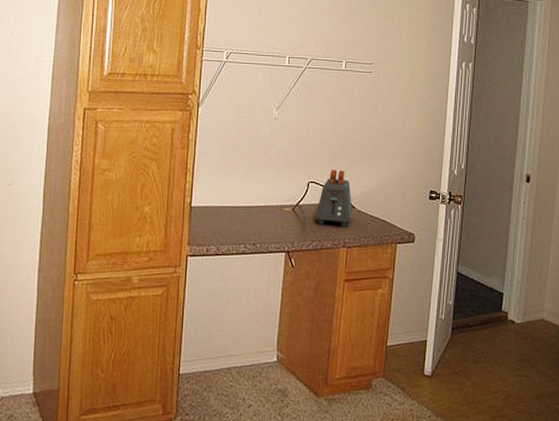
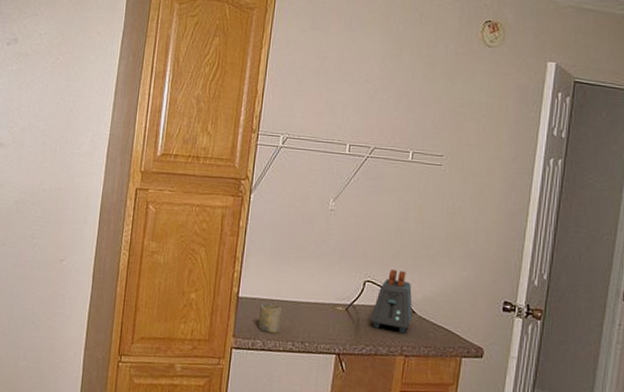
cup: none [211,210,233,239] -> present [258,302,282,334]

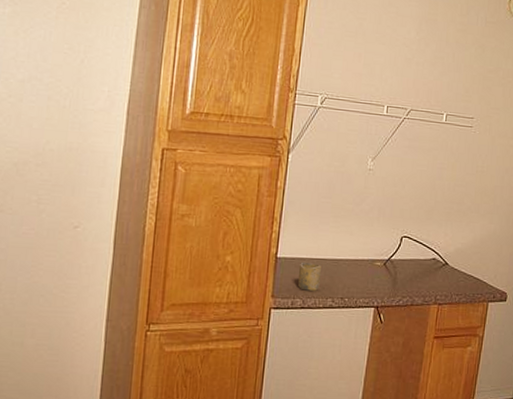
toaster: present [370,268,413,334] -> none [406,224,446,284]

